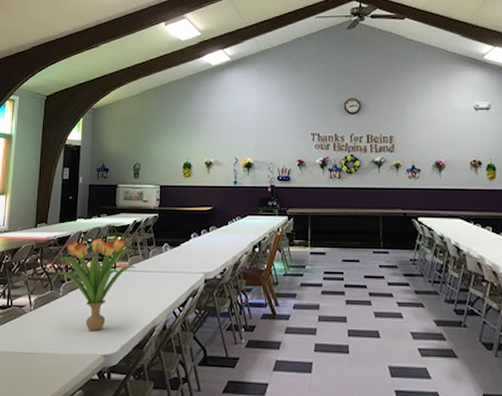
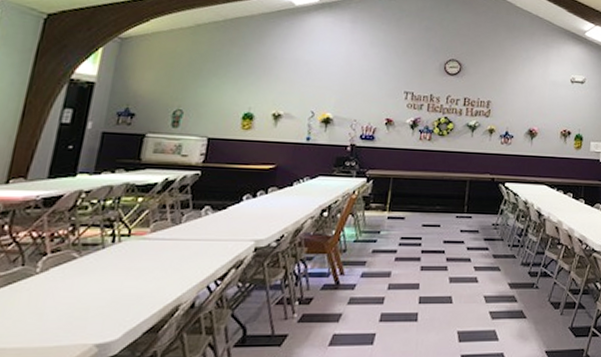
flower arrangement: present [55,237,136,331] -> none [32,198,160,316]

